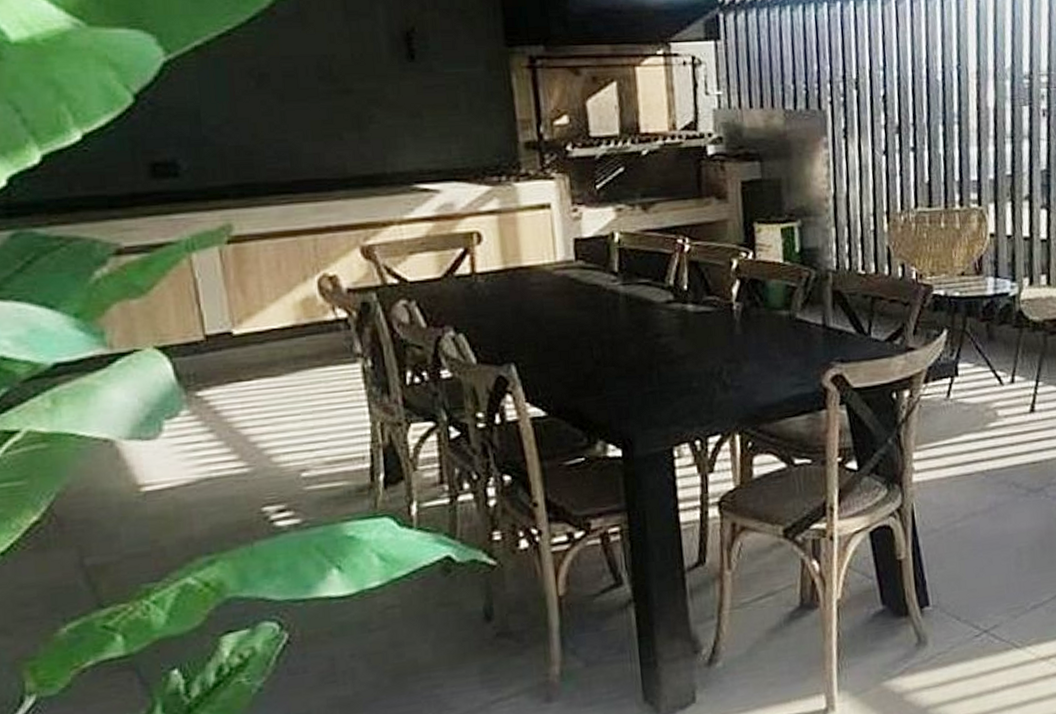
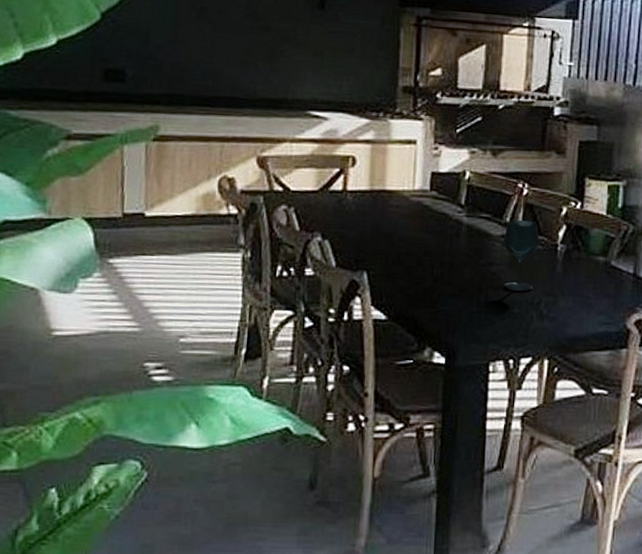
wine glass: none [668,280,712,363] -> present [502,220,540,292]

